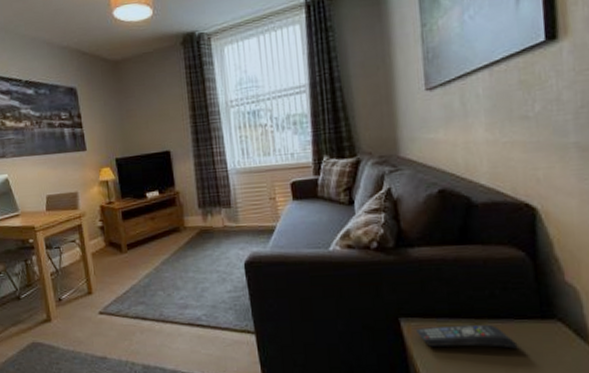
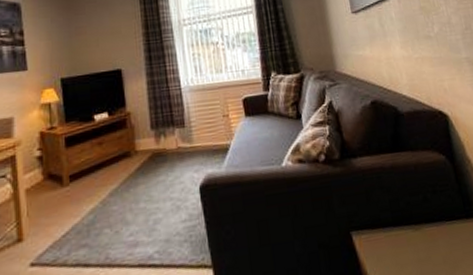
remote control: present [415,324,518,349] -> none [365,228,453,259]

